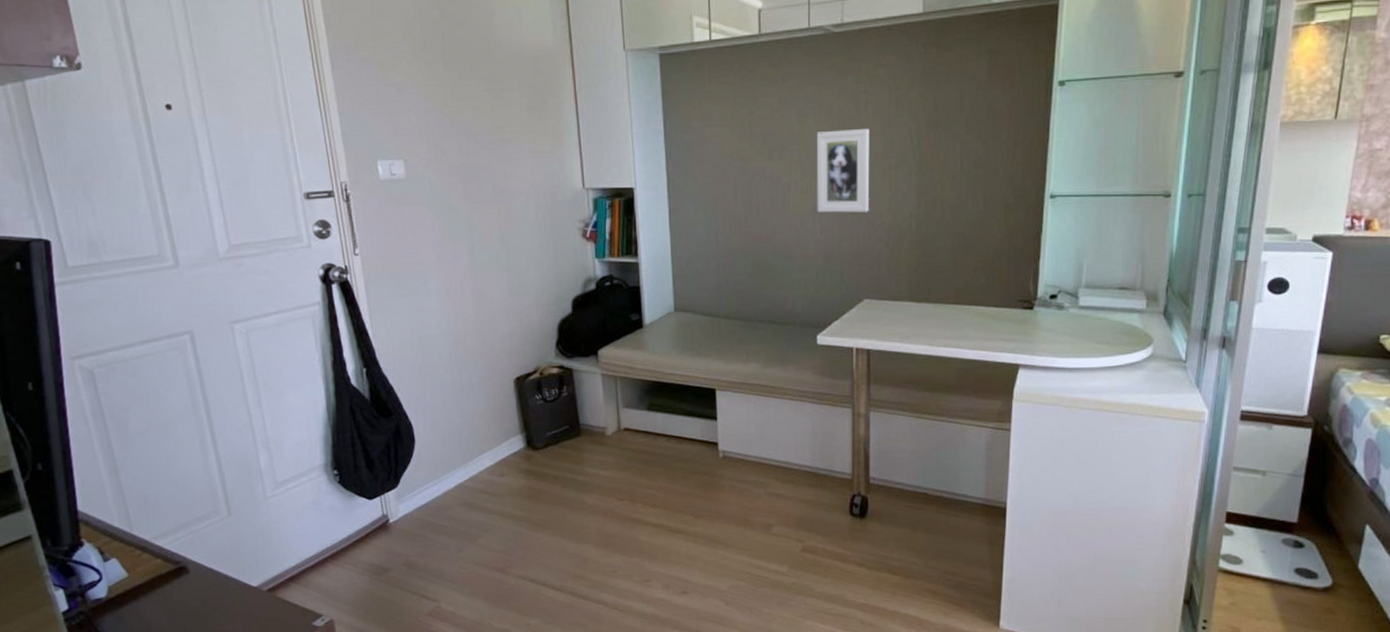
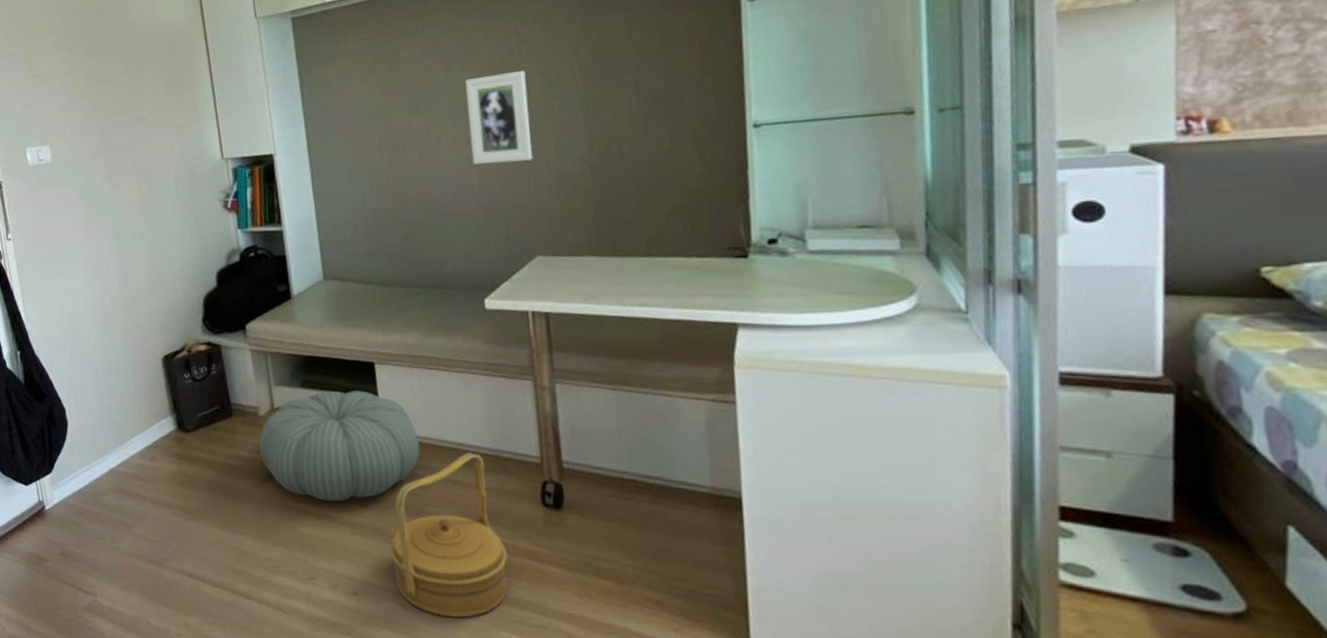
pouf: none [605,413,751,513] -> present [259,390,420,502]
basket: none [717,470,818,610] -> present [389,452,508,618]

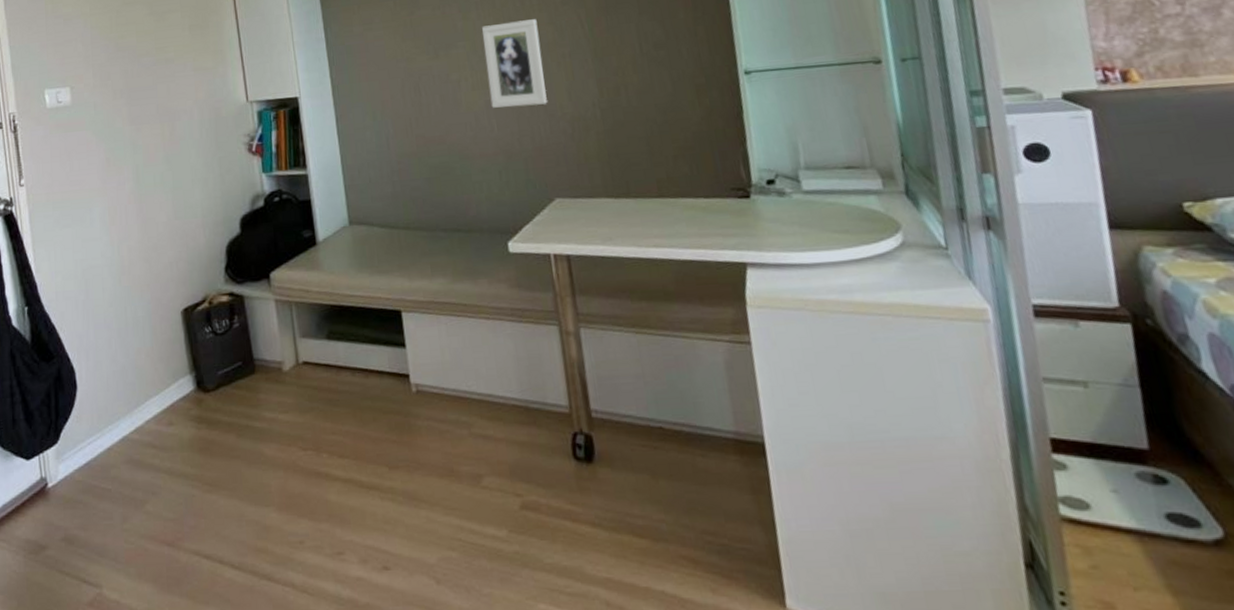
pouf: present [259,390,420,502] -> none [283,340,450,465]
basket: present [389,452,508,618] -> none [420,404,544,590]

